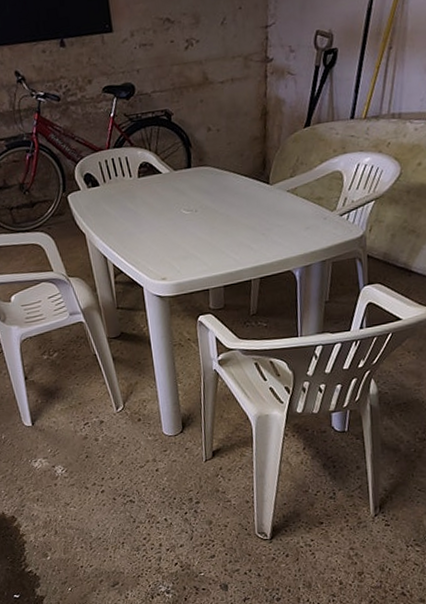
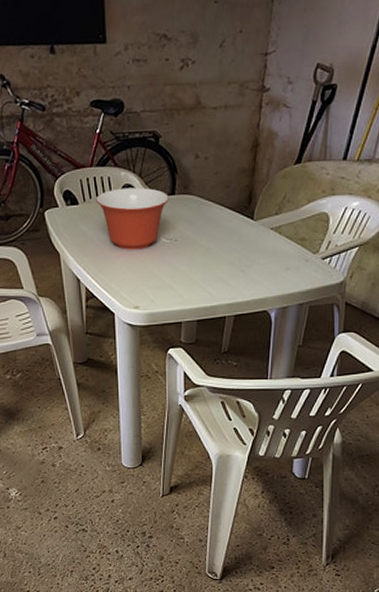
mixing bowl: none [116,163,186,225] -> present [96,187,169,250]

